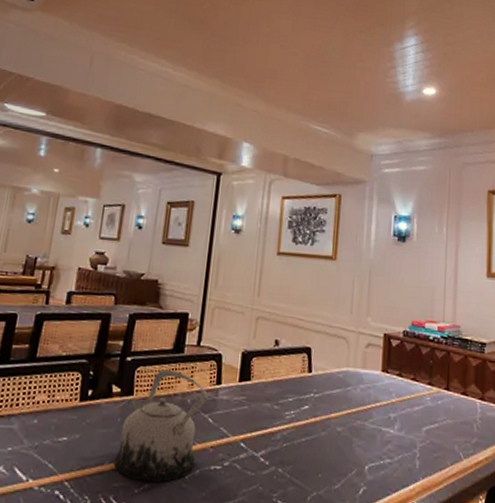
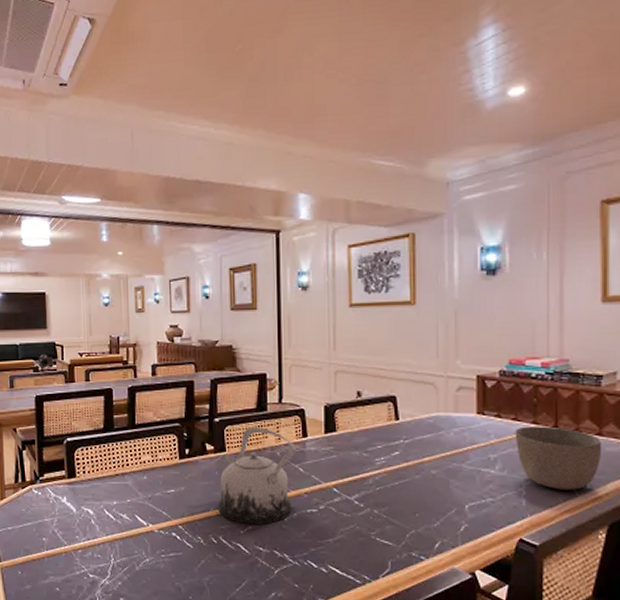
bowl: none [413,387,484,454] -> present [515,426,602,490]

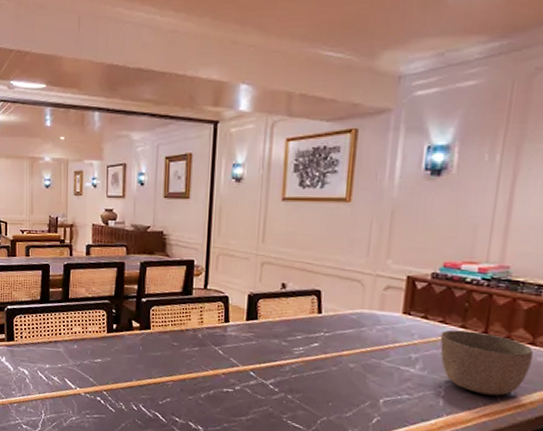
teapot: present [218,427,296,524] -> none [140,309,218,398]

